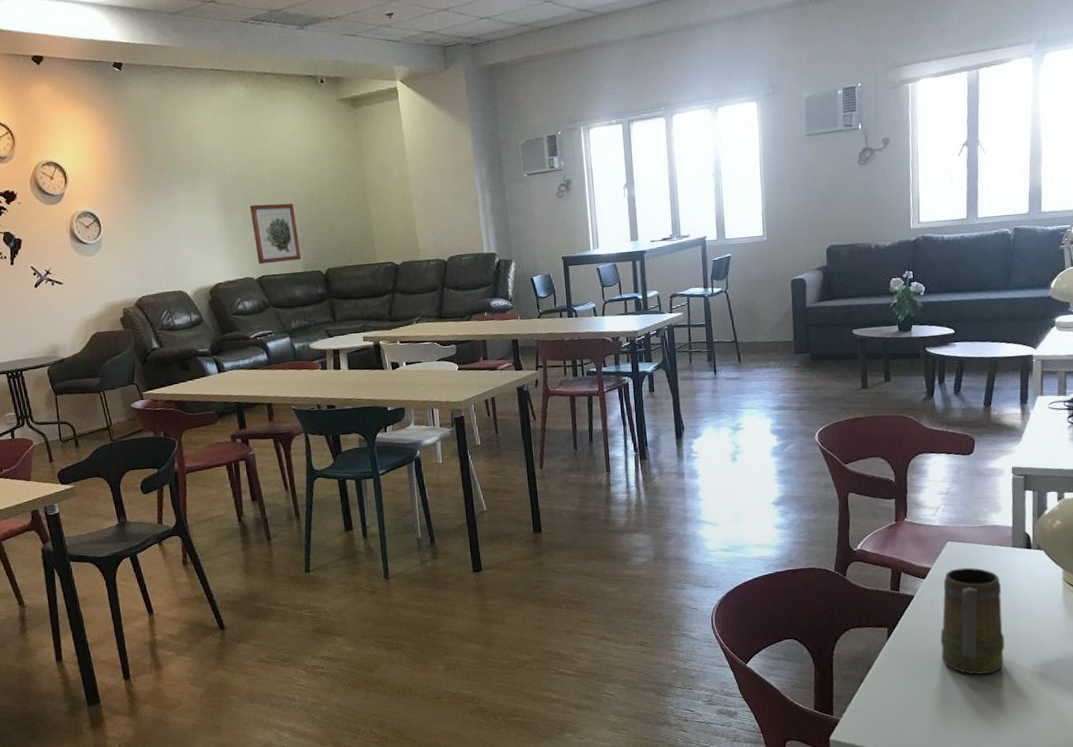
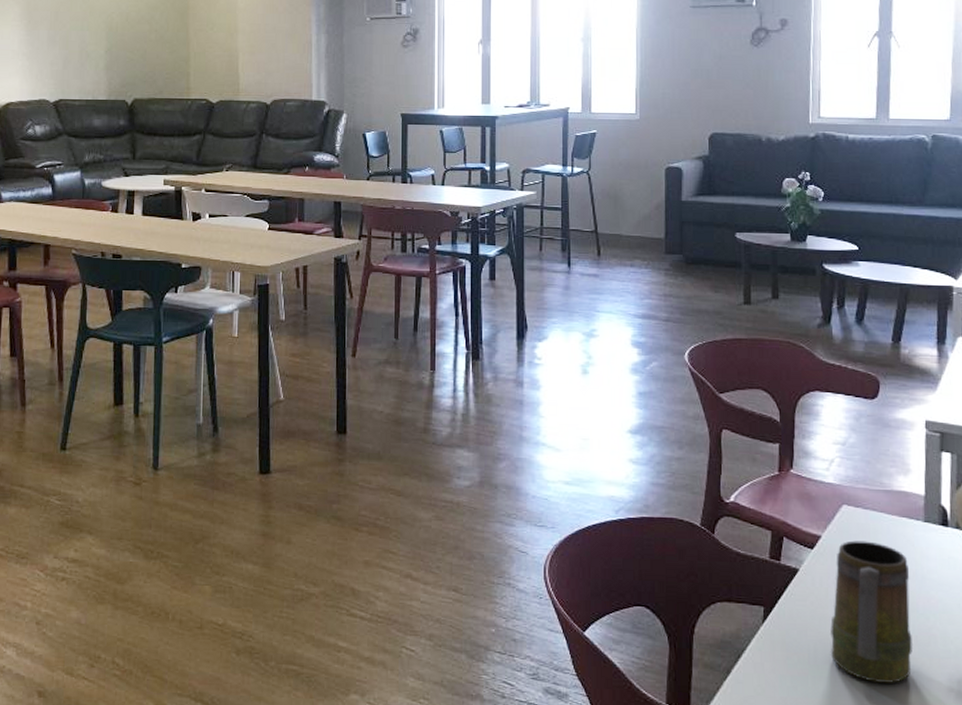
wall art: present [249,203,302,265] -> none [56,21,106,87]

